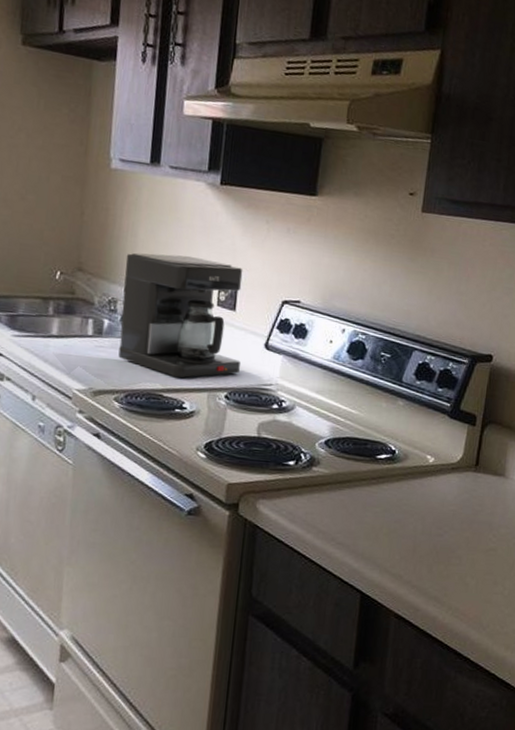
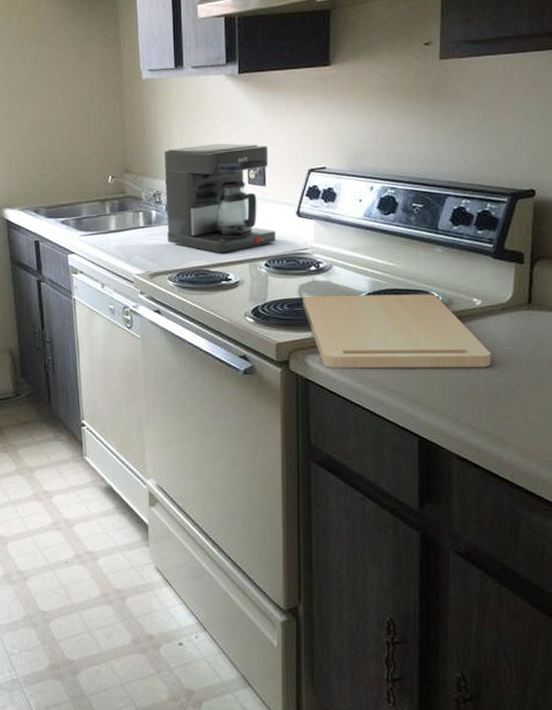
cutting board: none [260,435,437,526] -> present [303,294,491,368]

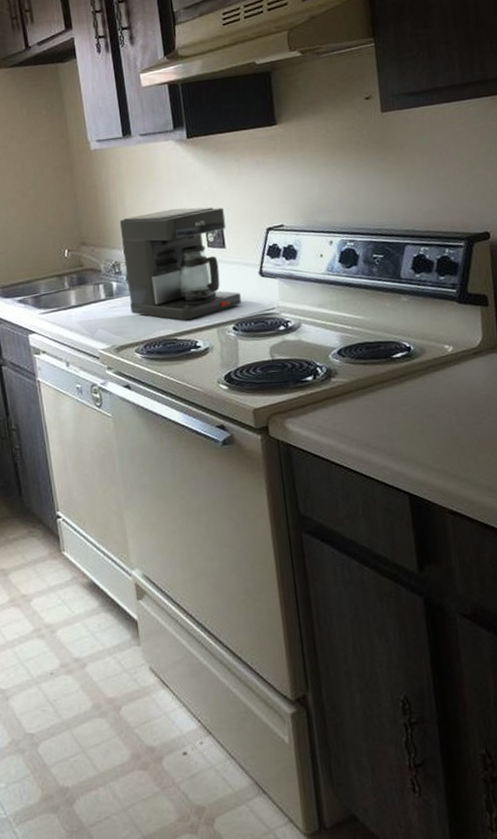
cutting board: present [303,294,491,368] -> none [275,344,471,430]

